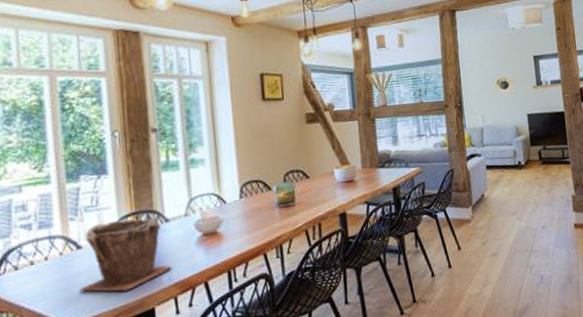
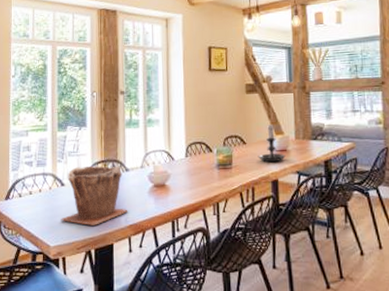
candle holder: none [323,153,353,196] -> present [258,122,286,163]

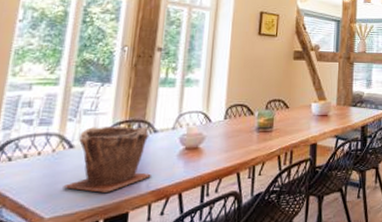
candle holder: present [258,122,286,163] -> none [299,88,326,127]

